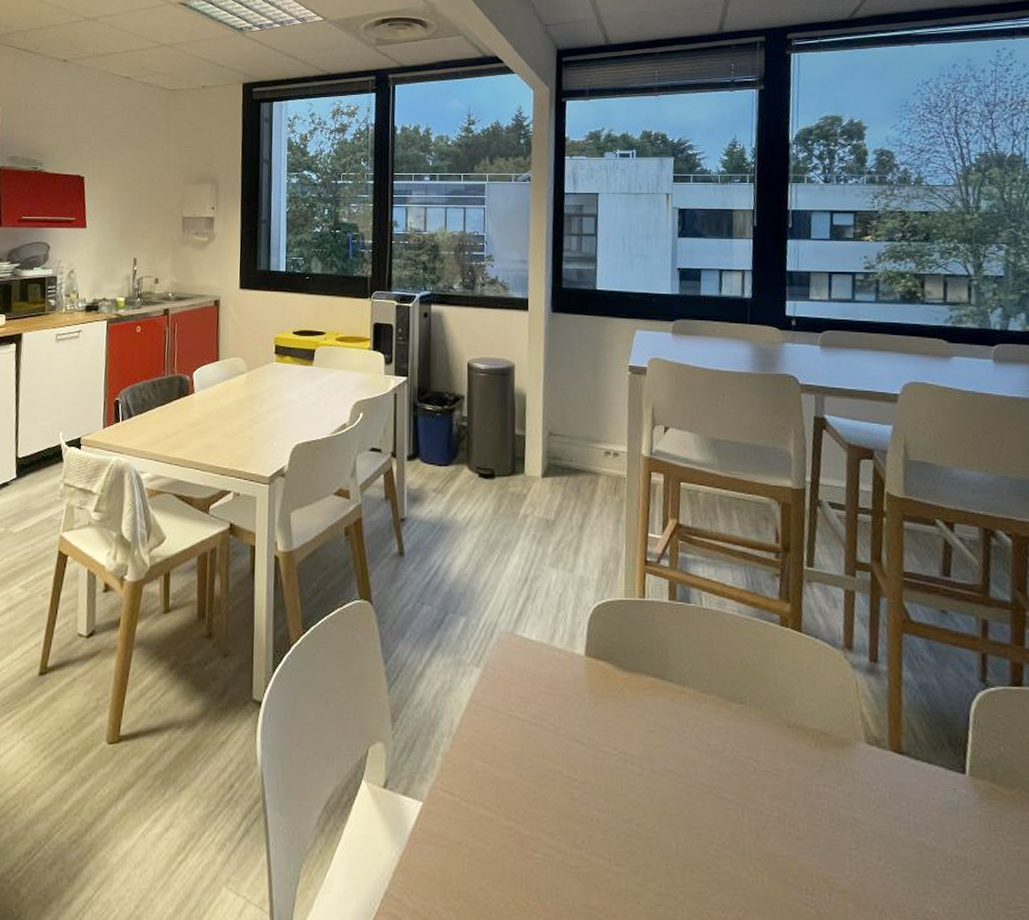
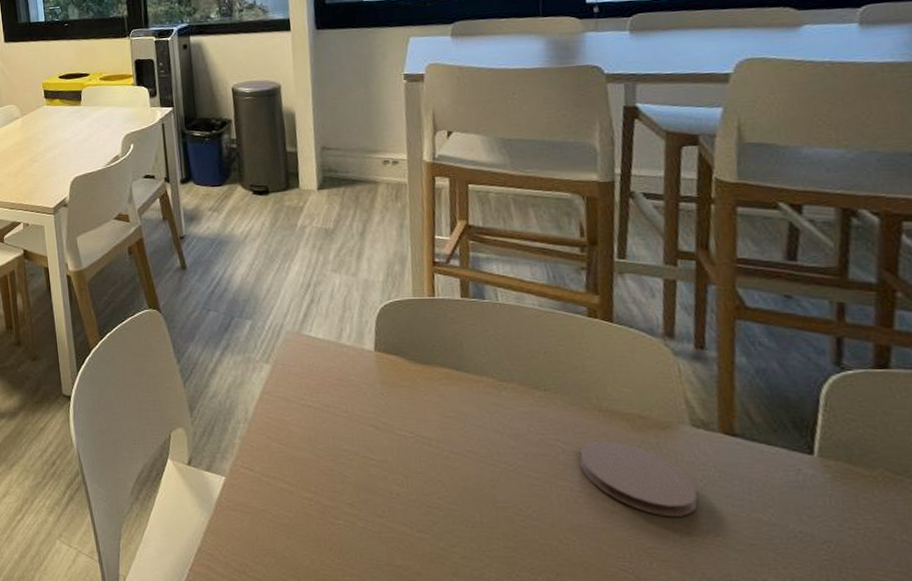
coaster: none [769,758,871,842] -> present [579,440,698,517]

